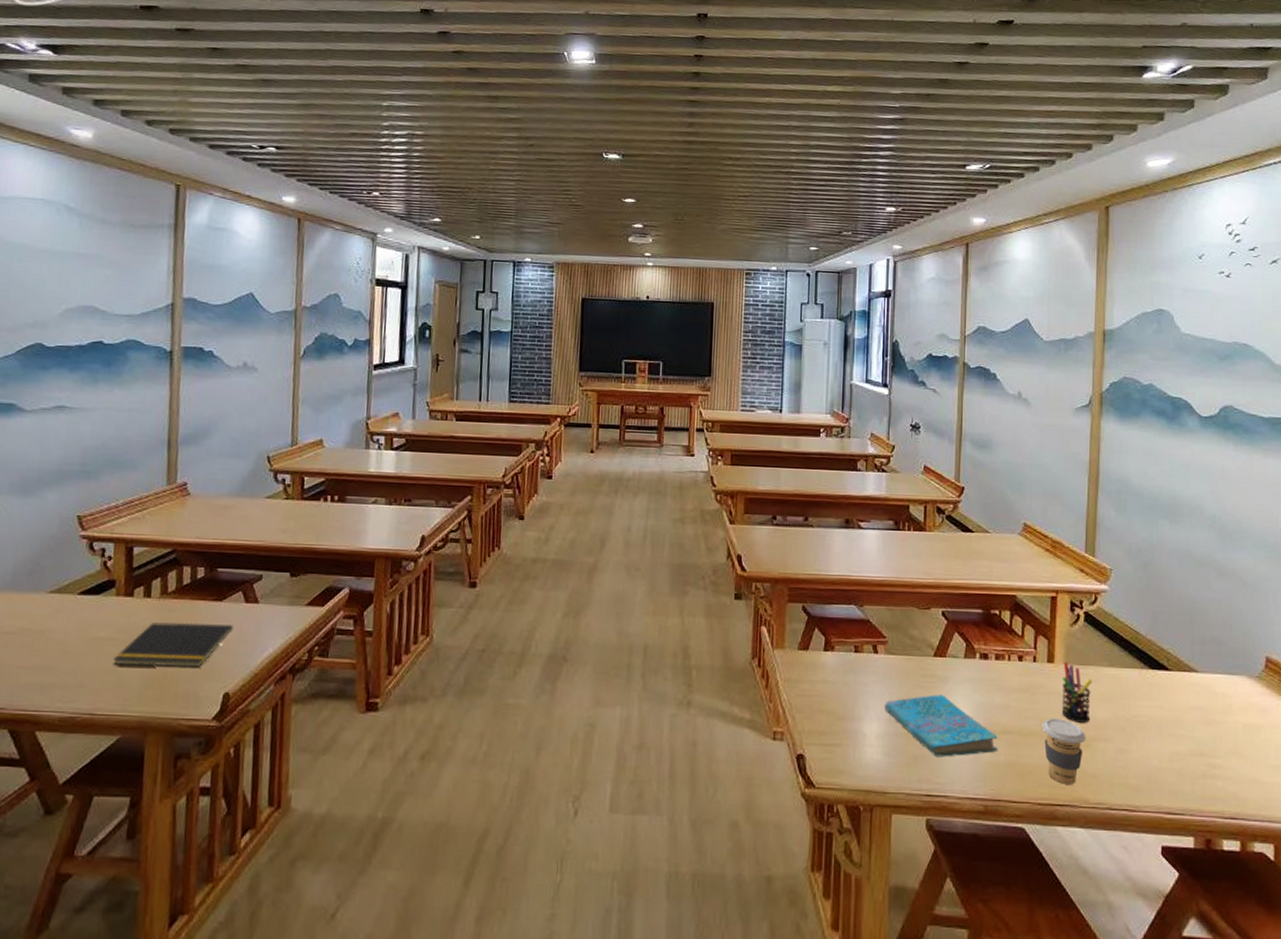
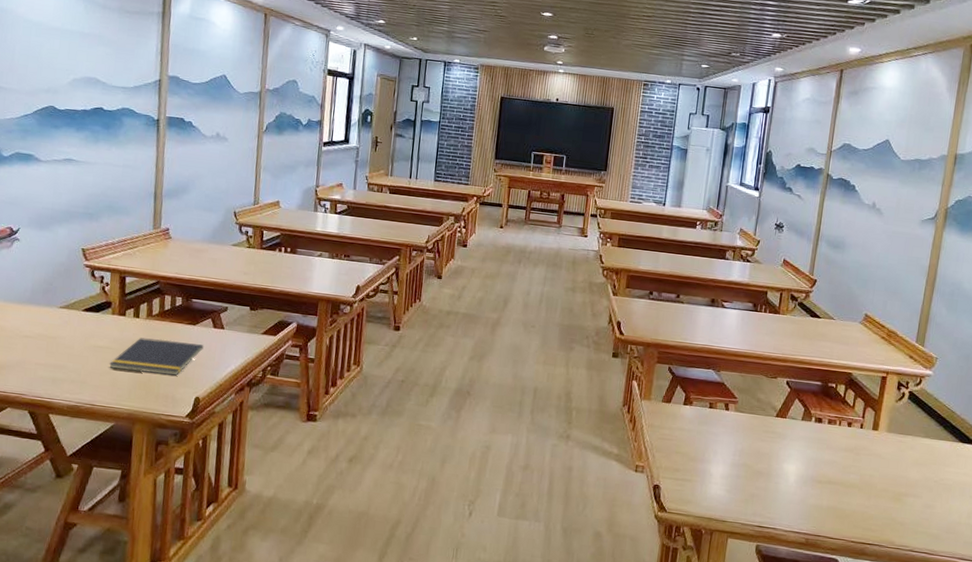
cover: present [884,694,998,757] -> none [730,447,824,498]
coffee cup: present [1042,717,1086,784] -> none [861,474,899,529]
pen holder: present [1061,662,1092,723] -> none [879,430,909,481]

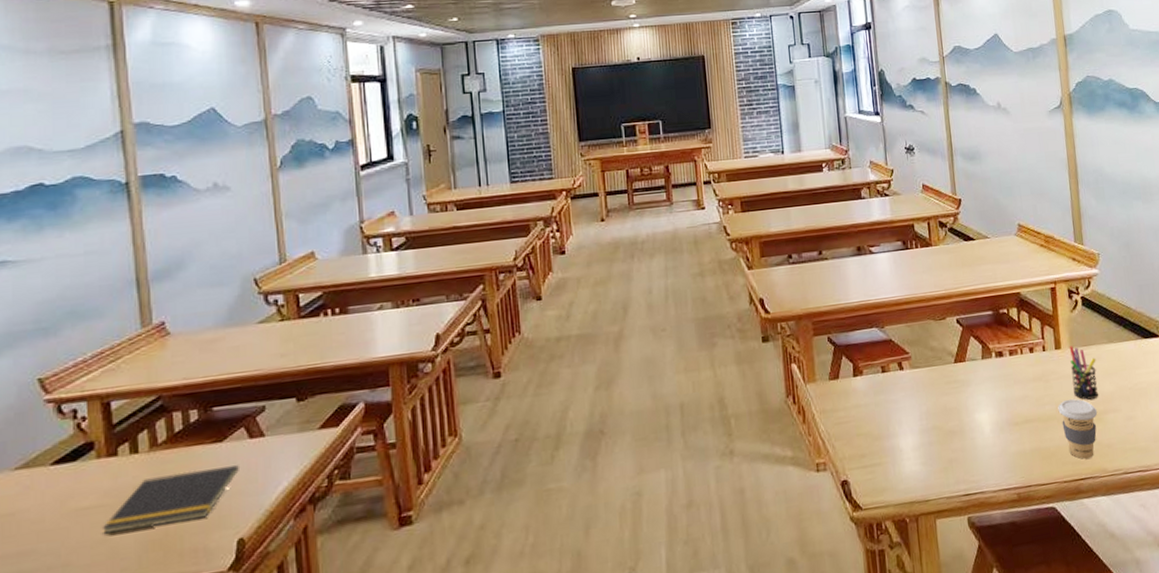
coffee cup: none [861,474,899,529] -> present [1058,398,1098,459]
pen holder: none [879,430,909,481] -> present [1070,346,1099,400]

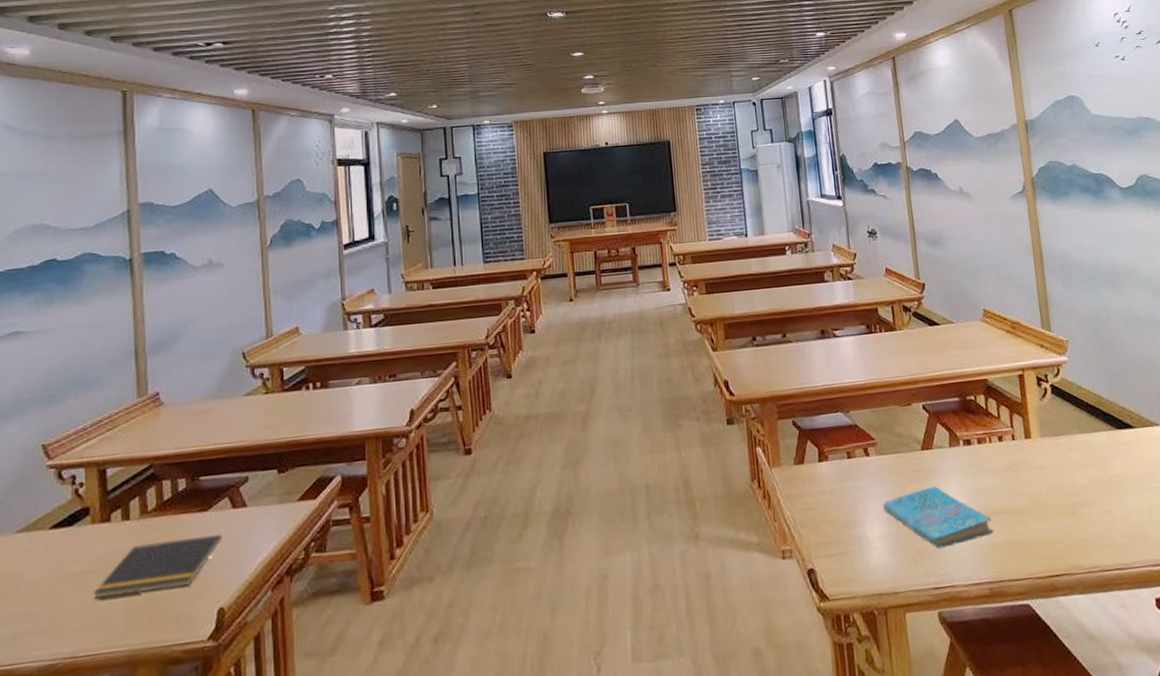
cover: none [916,397,1023,457] -> present [883,486,994,549]
coffee cup: present [1058,398,1098,459] -> none [1029,490,1072,555]
pen holder: present [1070,346,1099,400] -> none [1040,435,1072,492]

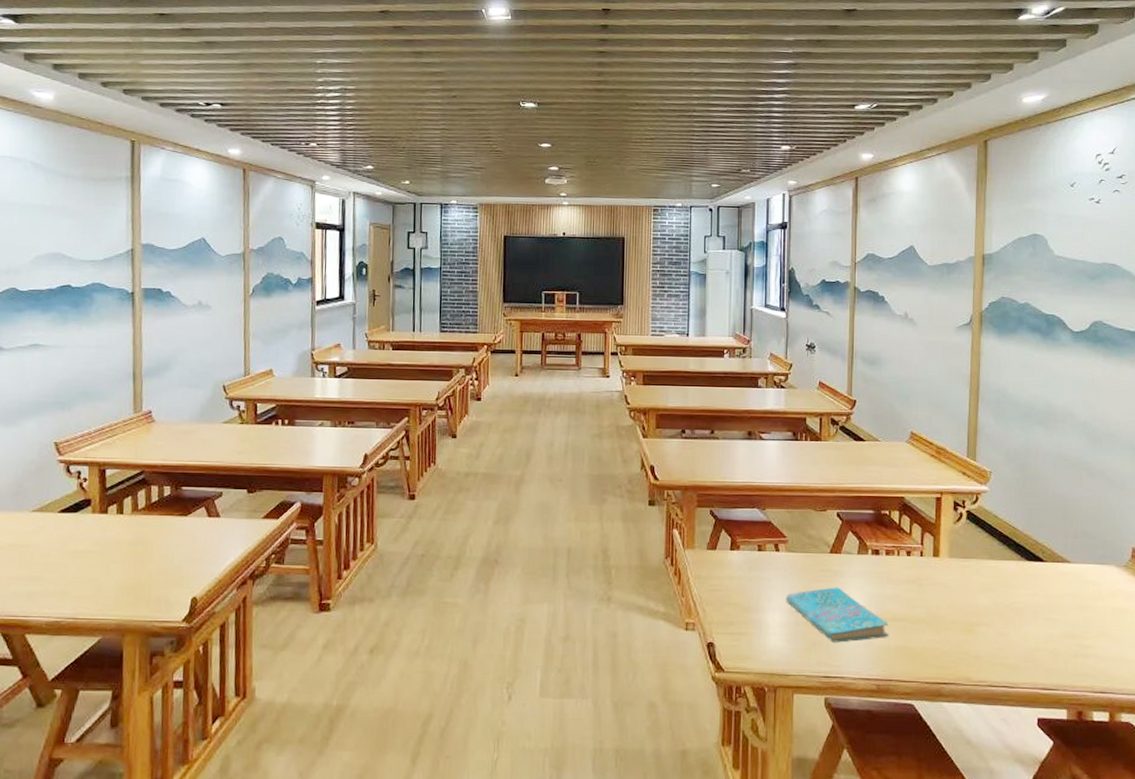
notepad: present [94,535,222,599] -> none [92,535,198,576]

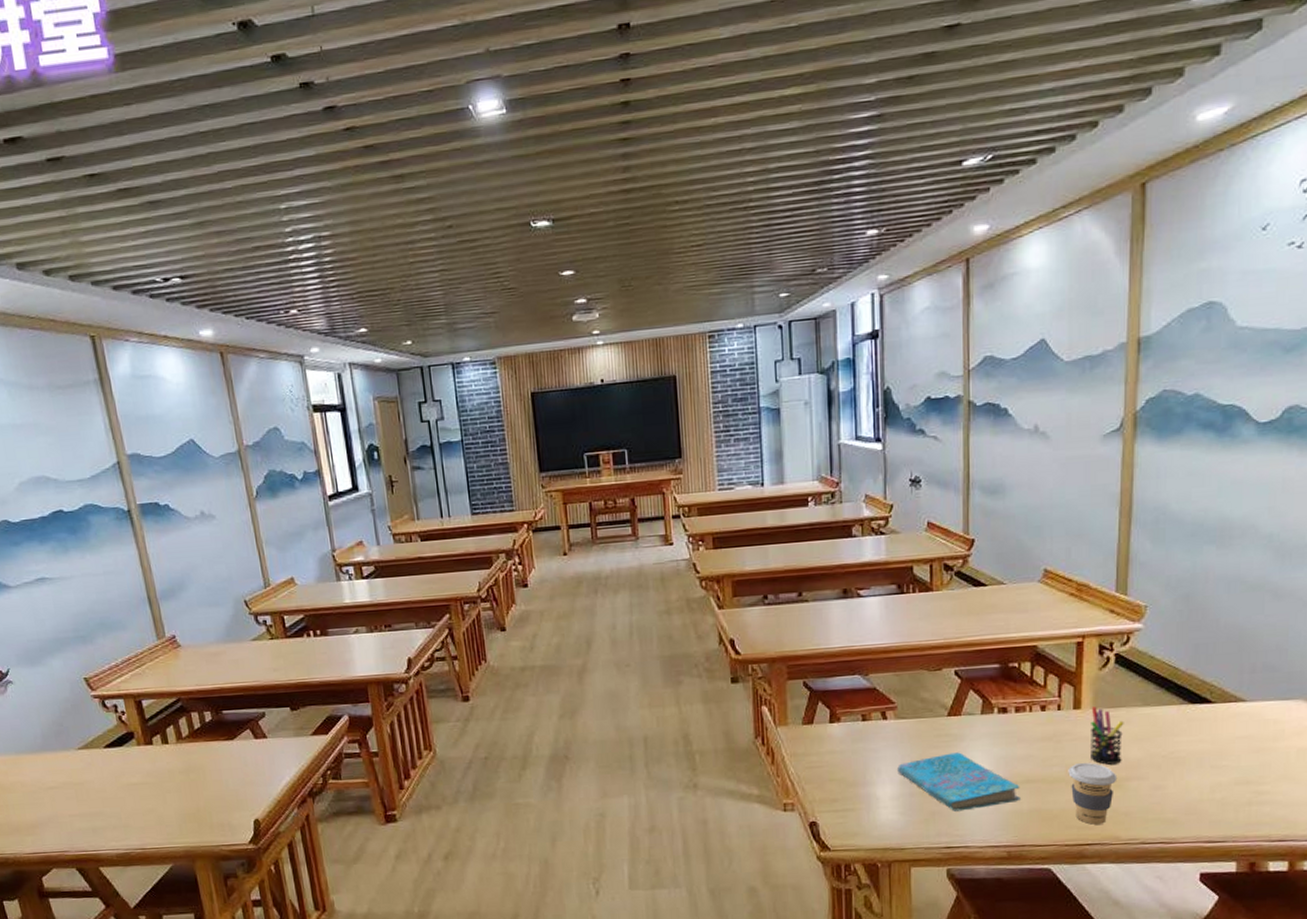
coffee cup: none [928,605,969,665] -> present [1068,762,1118,825]
pen holder: none [946,556,974,610] -> present [1089,706,1124,765]

